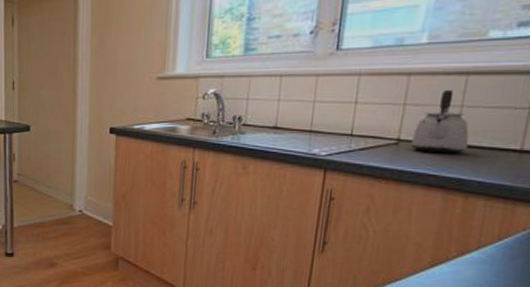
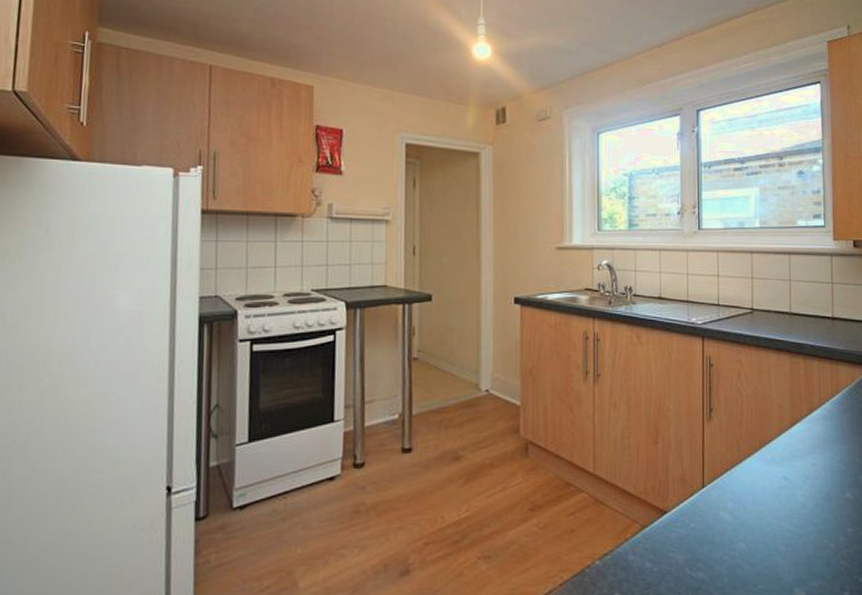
kettle: present [410,89,469,154] -> none [761,266,800,321]

